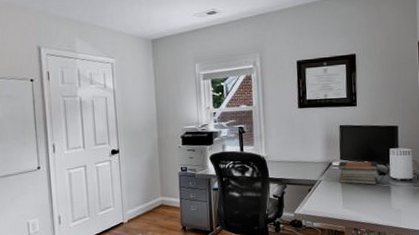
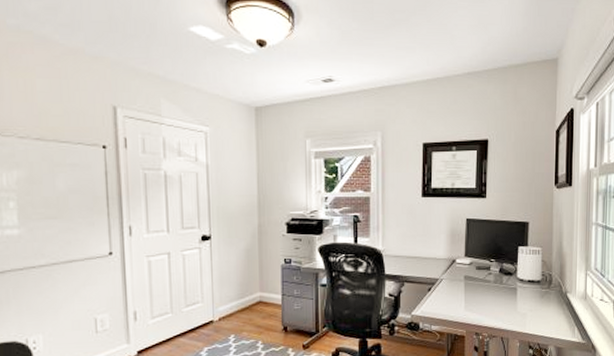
book stack: present [338,160,379,185] -> none [462,258,506,286]

